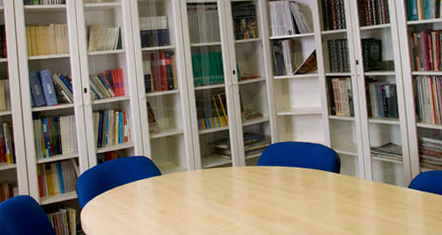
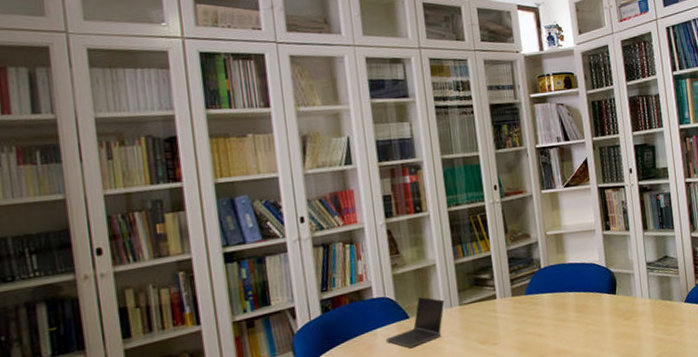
laptop computer: none [143,158,190,200] -> present [385,296,445,349]

